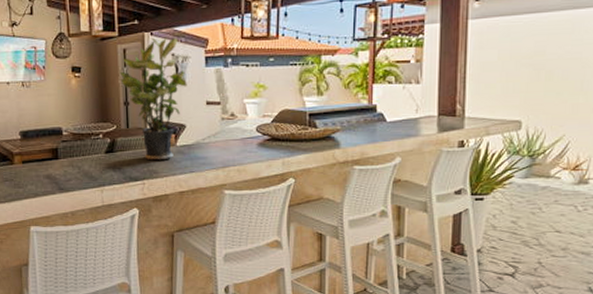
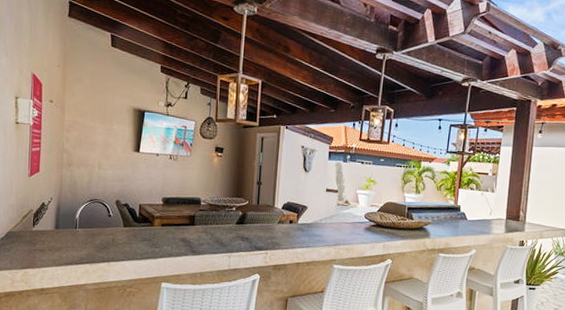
potted plant: present [119,37,187,161] -> none [256,131,312,235]

